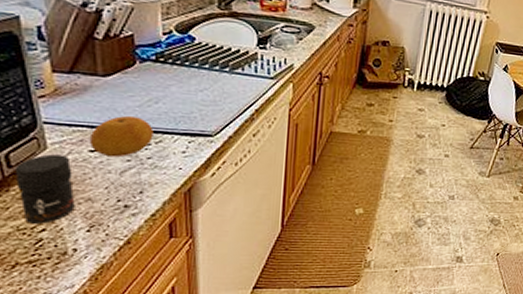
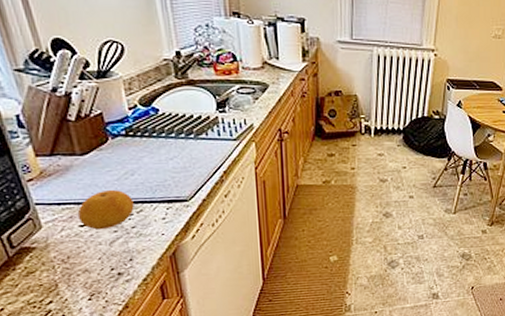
jar: present [14,154,75,224] -> none [16,232,75,297]

